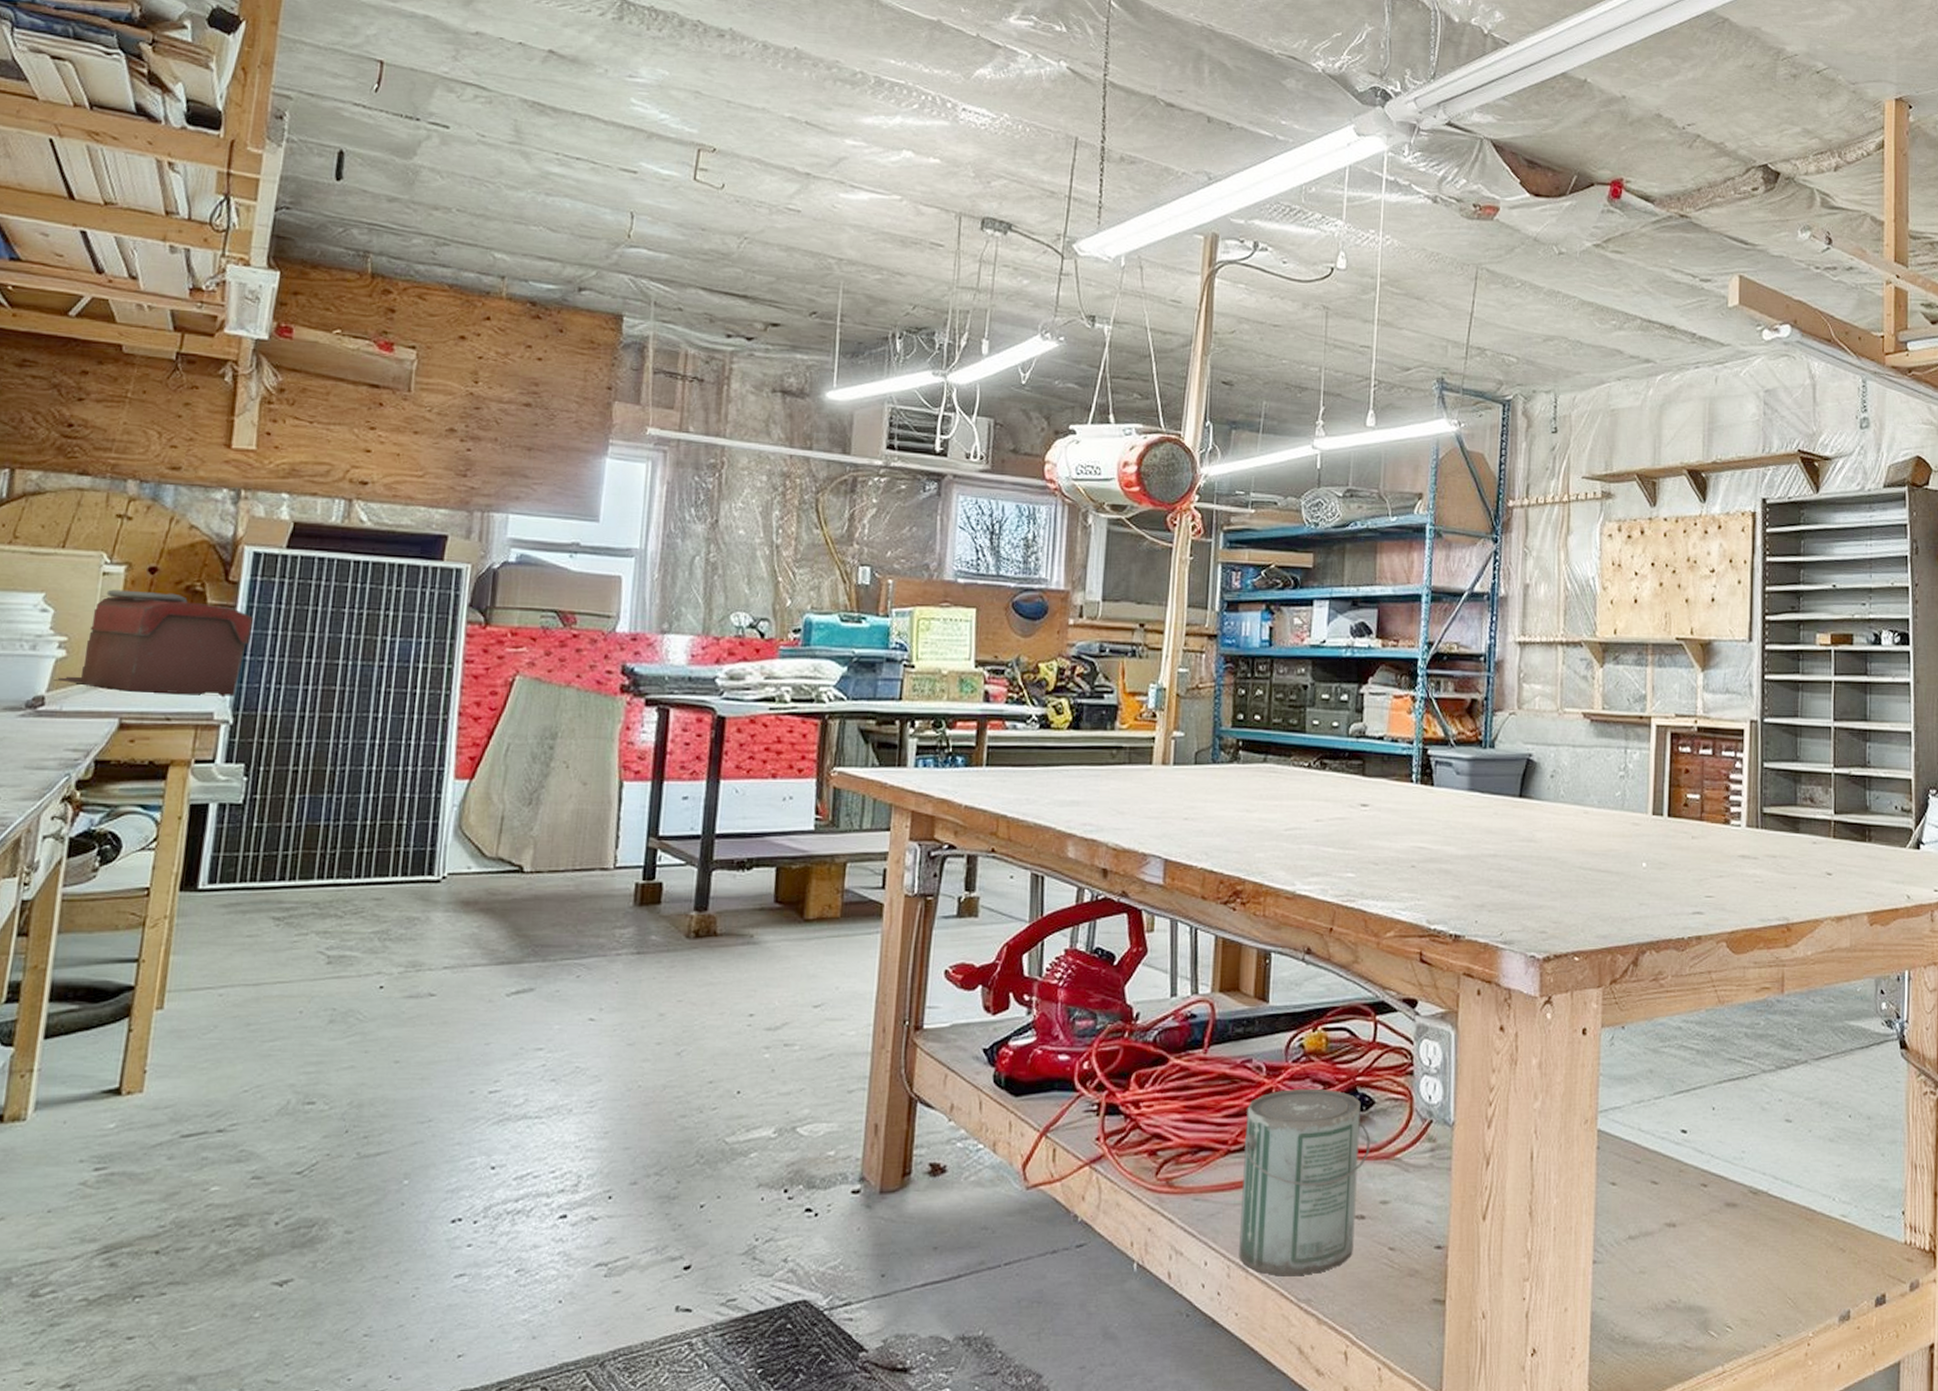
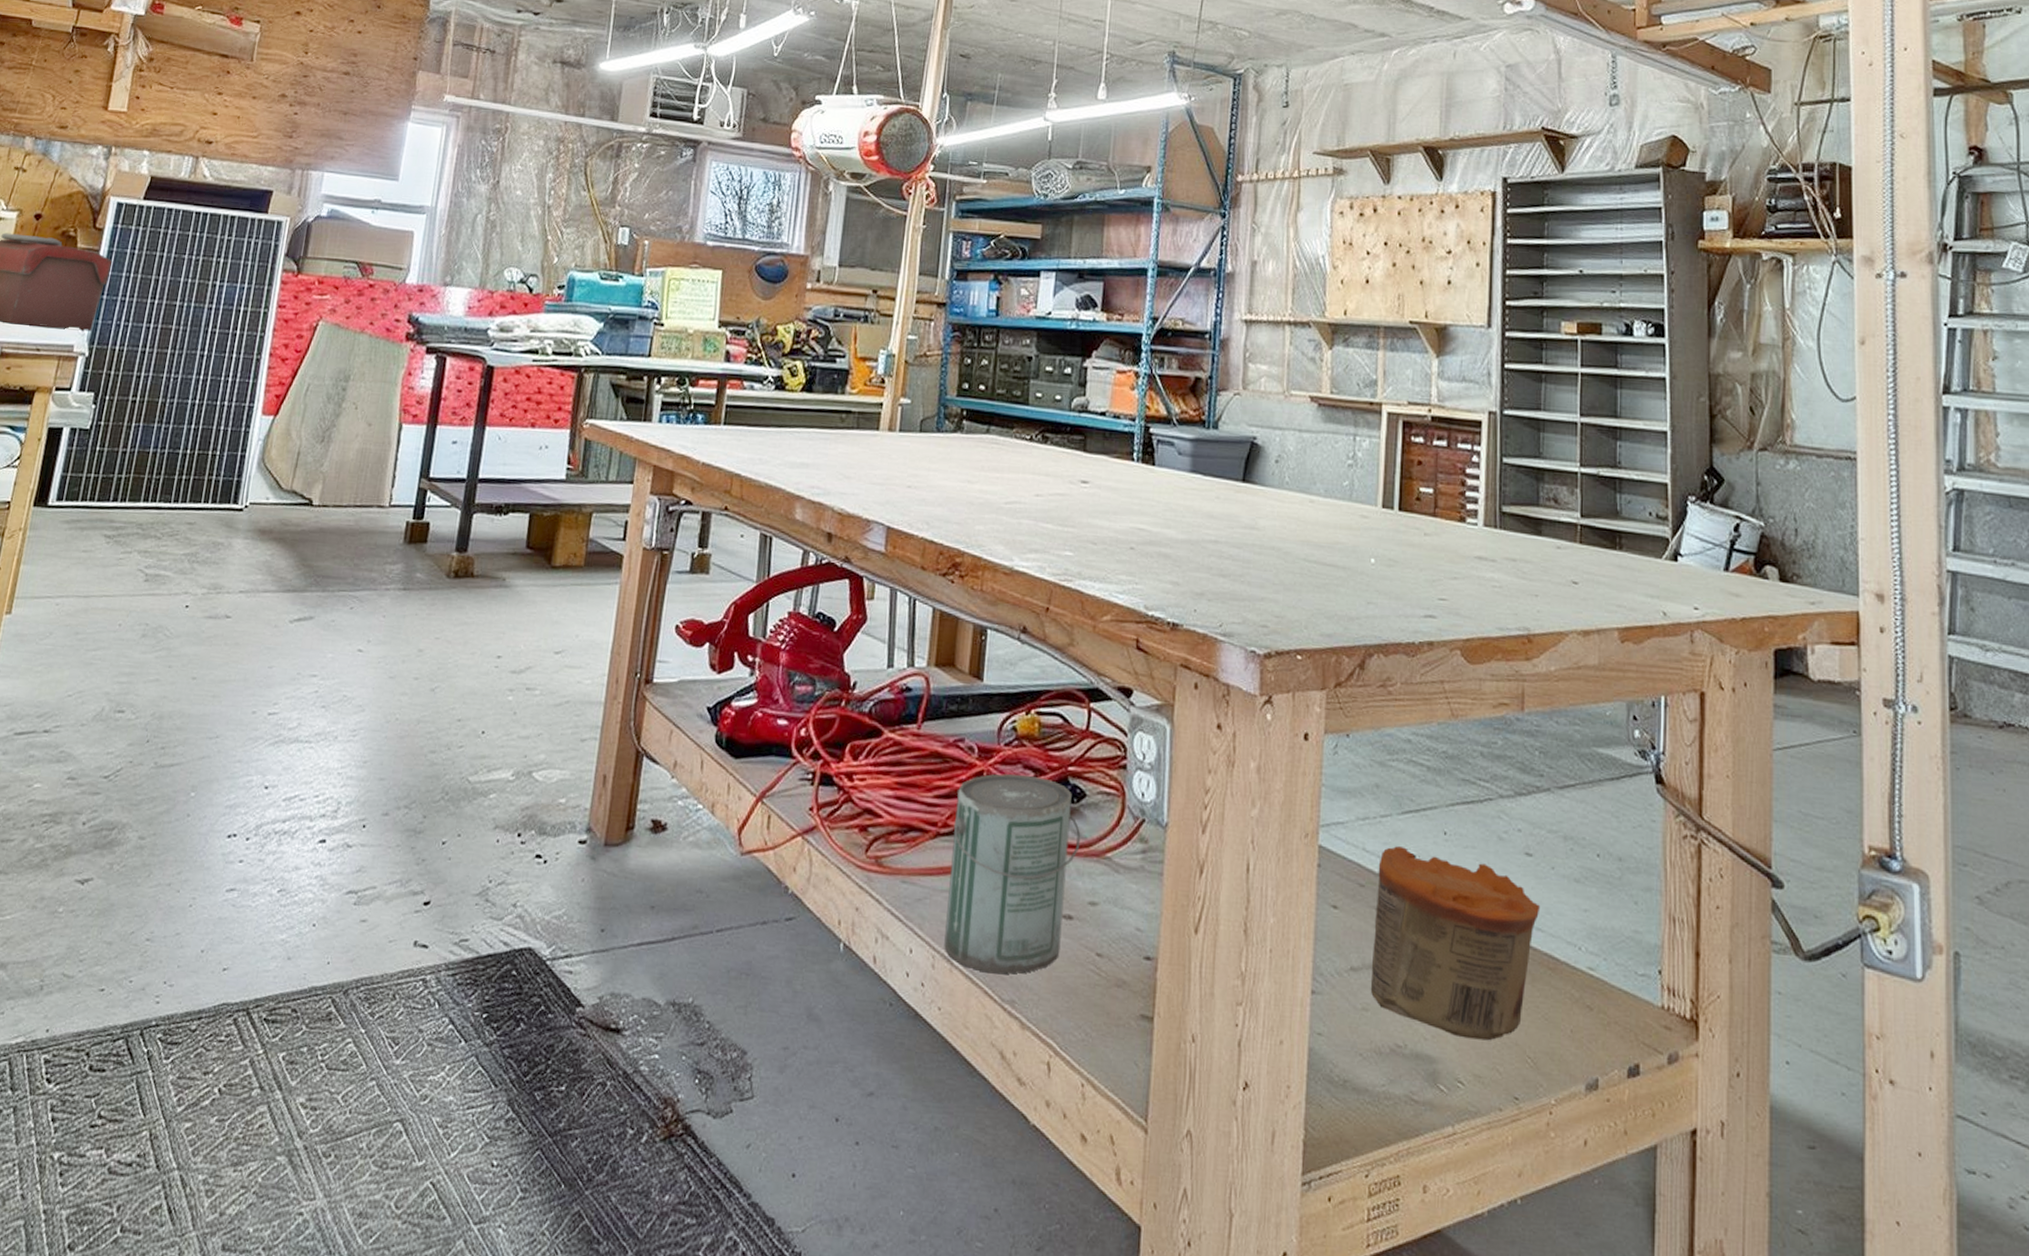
can: none [1647,1124,1799,1288] -> present [1370,846,1541,1041]

